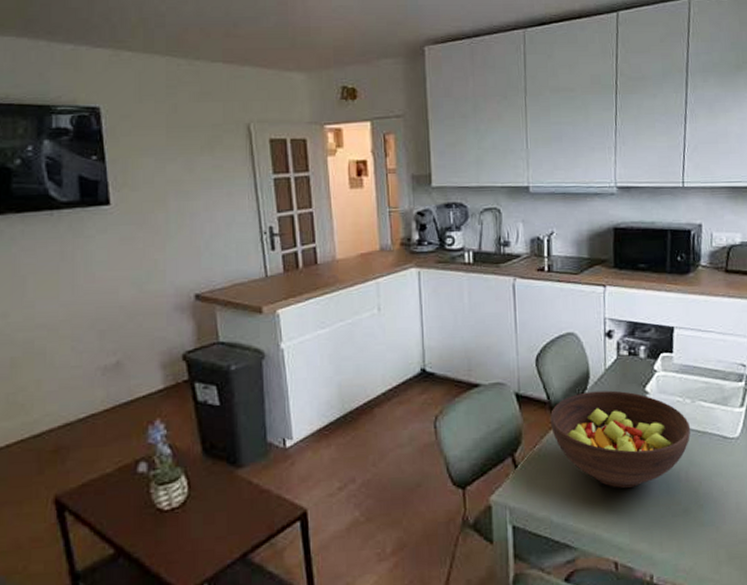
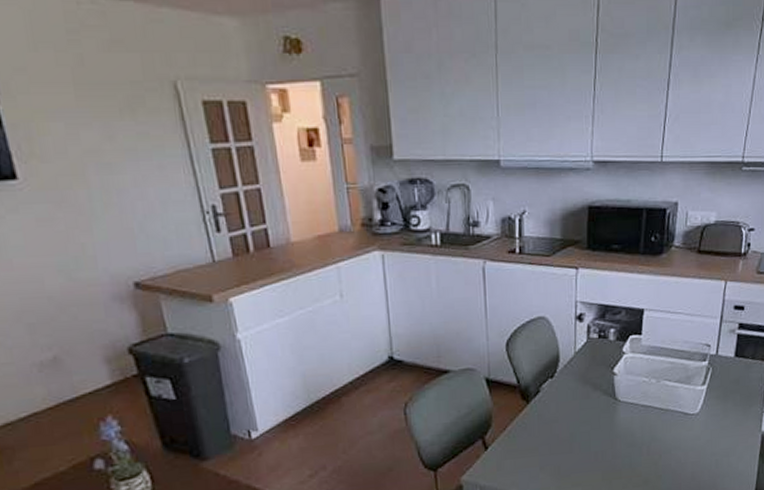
fruit bowl: present [550,390,691,488] -> none [520,373,655,464]

